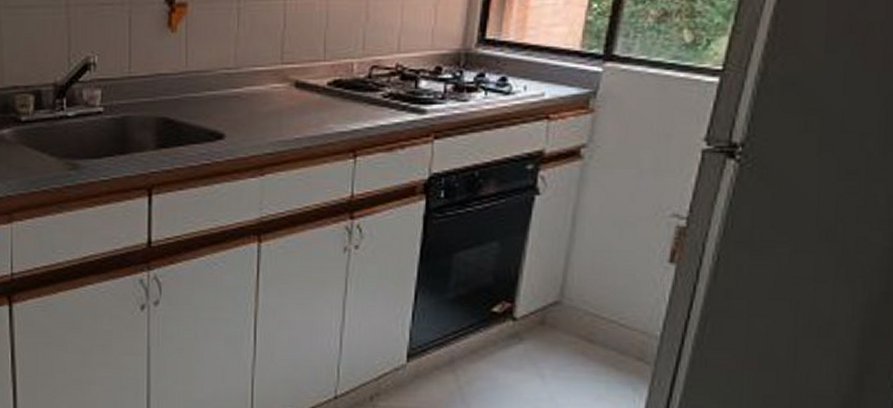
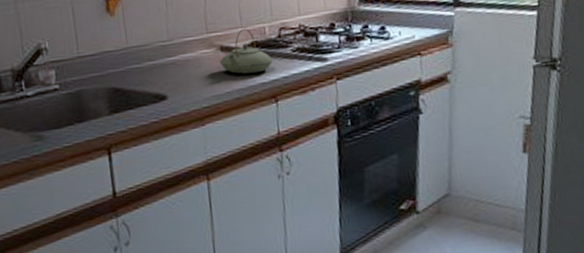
teapot: none [292,62,358,119] -> present [219,28,274,74]

